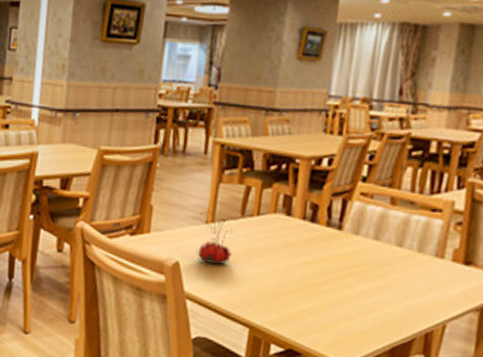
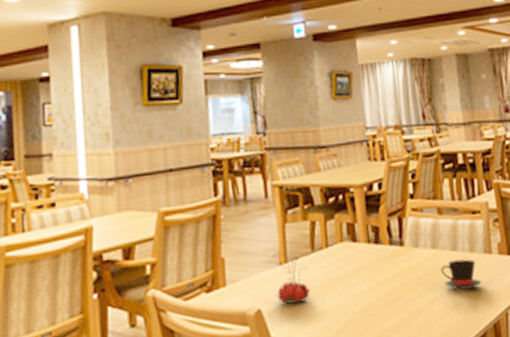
teacup: none [378,256,424,291] -> present [441,259,482,290]

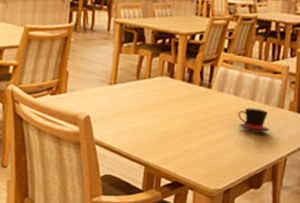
flower: present [272,253,310,304] -> none [102,75,134,117]

